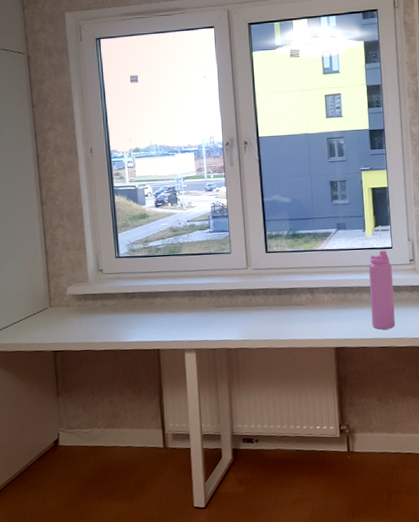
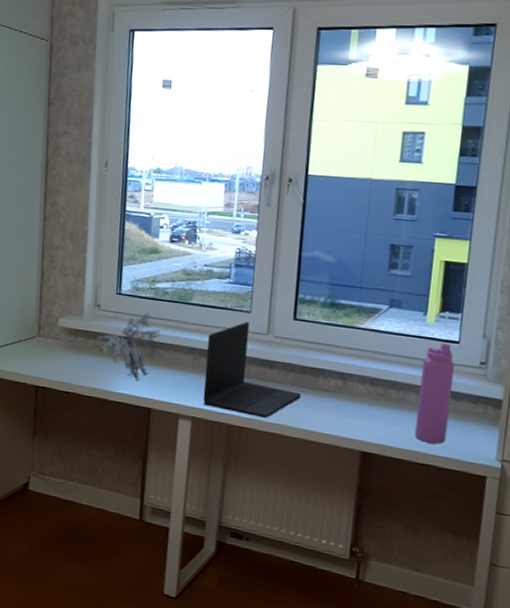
plant: none [102,269,164,328] -> present [96,313,163,381]
laptop: none [199,261,281,338] -> present [203,321,301,418]

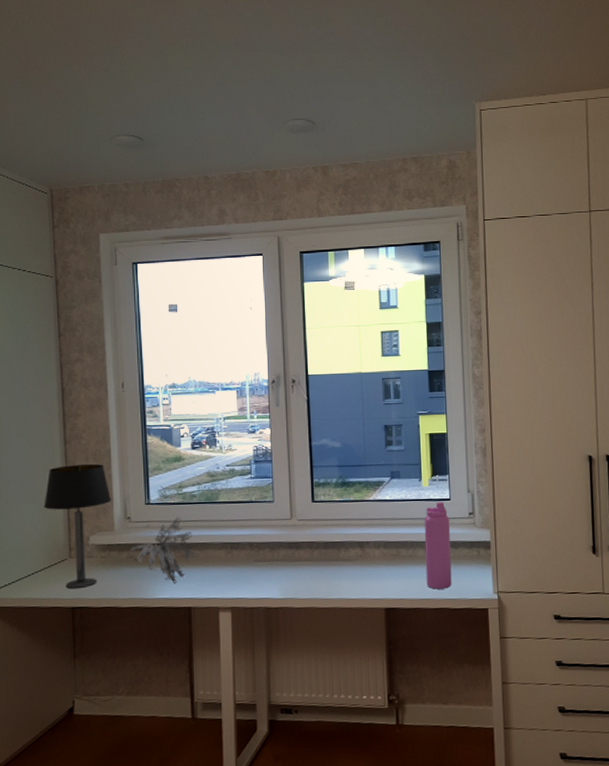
table lamp: none [18,242,84,369] -> present [44,463,112,589]
laptop: present [203,321,301,418] -> none [238,511,327,596]

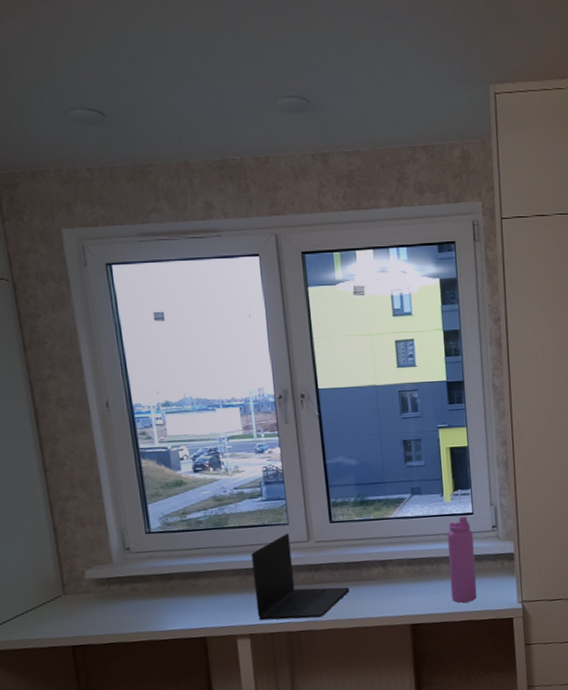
table lamp: present [44,463,112,589] -> none [26,492,107,627]
plant: present [129,517,197,583] -> none [131,545,209,614]
laptop: none [238,511,327,596] -> present [251,533,350,620]

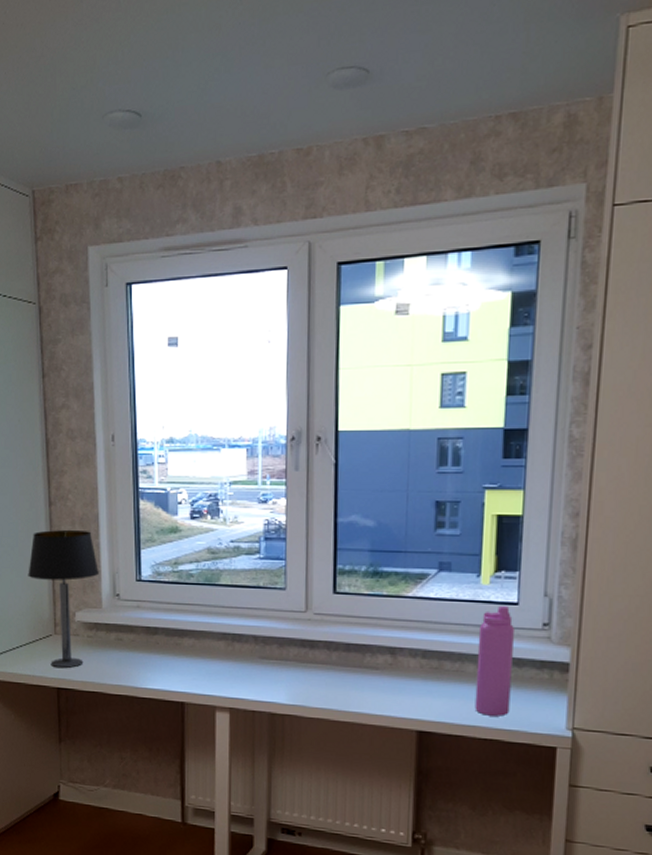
table lamp: none [26,492,107,627] -> present [28,529,100,669]
laptop: present [251,533,350,620] -> none [240,600,347,703]

